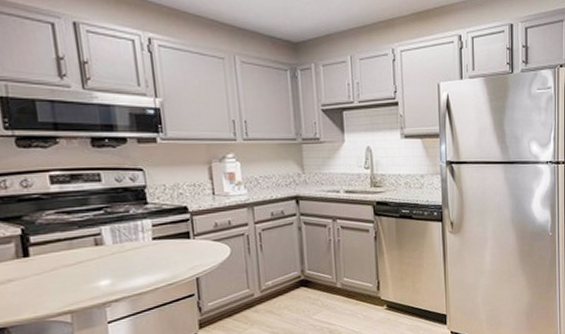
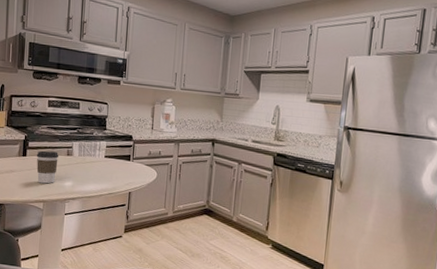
coffee cup: none [45,243,84,289] -> present [36,150,58,184]

